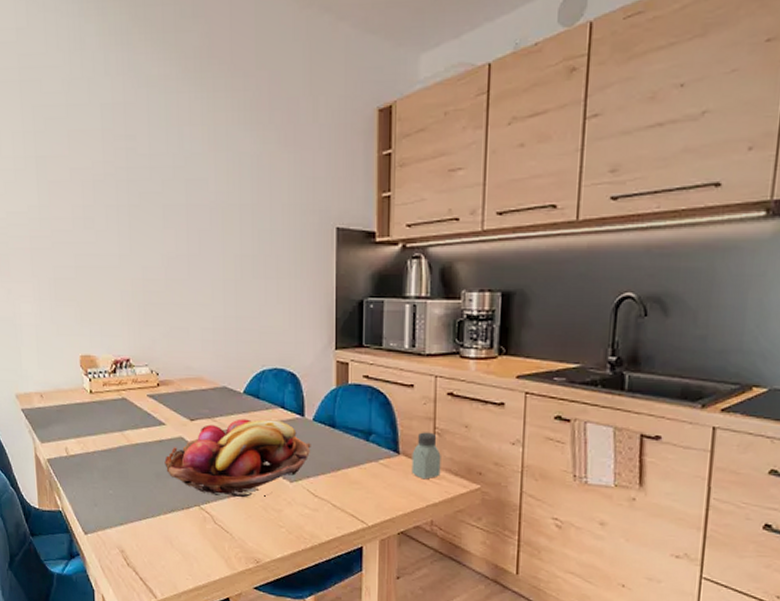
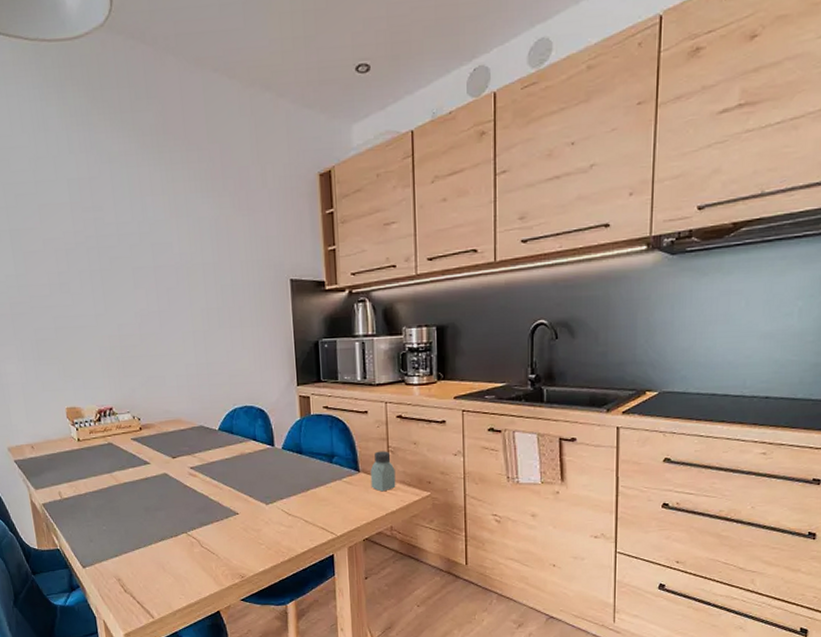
fruit basket: present [164,418,311,498] -> none [152,451,282,523]

